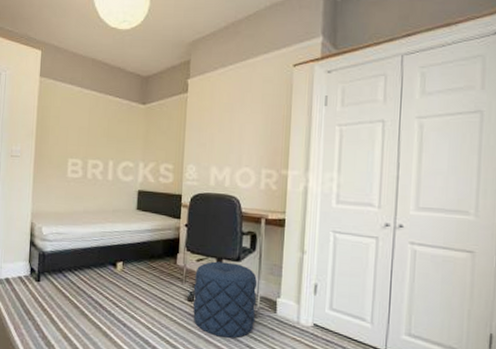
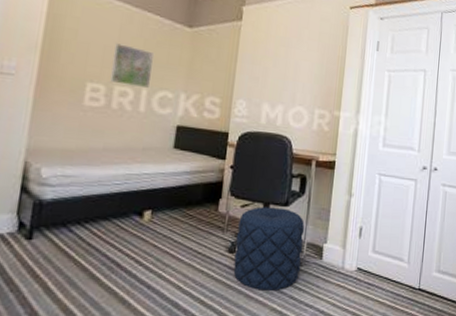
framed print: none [85,125,117,160] -> present [110,43,155,88]

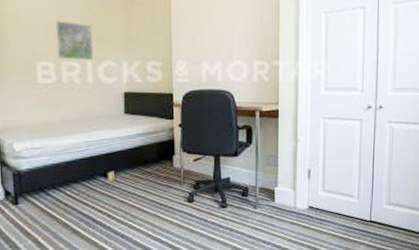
pouf: present [233,207,305,290] -> none [193,158,256,232]

